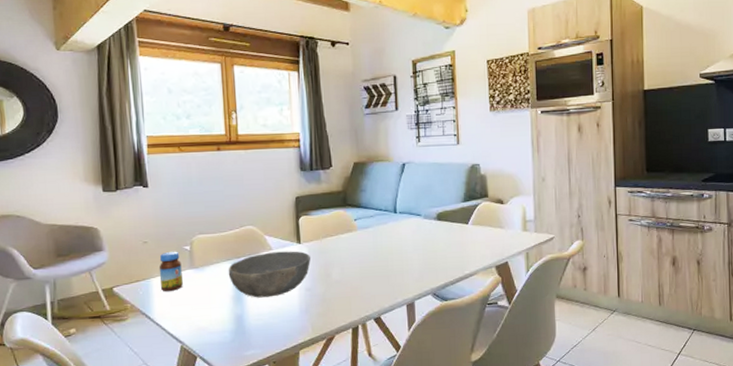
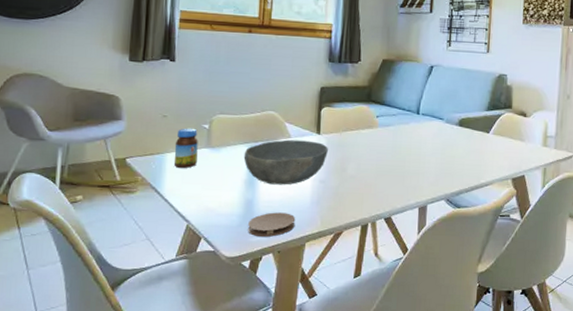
coaster: none [241,323,287,350] -> present [248,212,296,237]

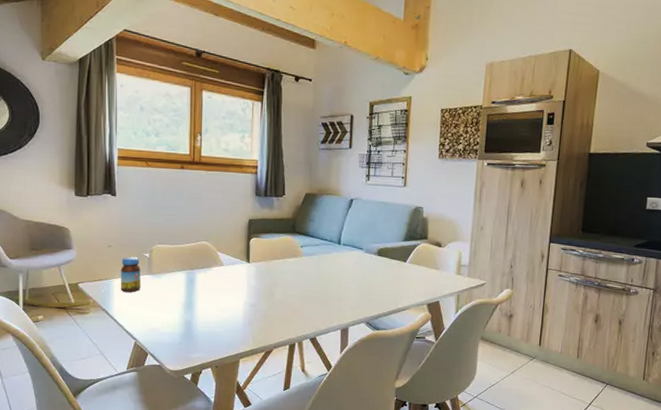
bowl: present [243,139,328,185] -> none [182,267,257,308]
coaster: present [248,212,296,237] -> none [188,332,230,354]

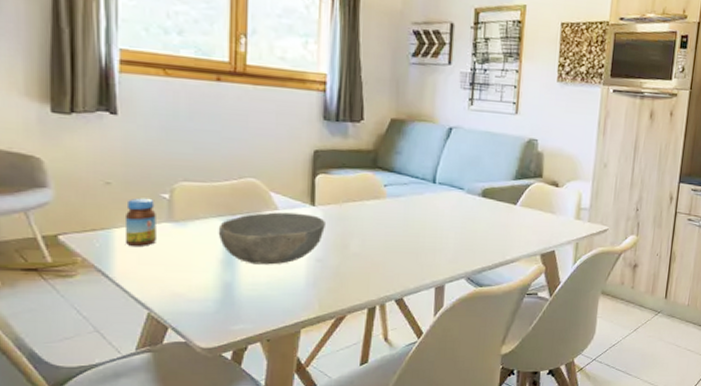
bowl: none [182,267,257,308] -> present [218,212,325,265]

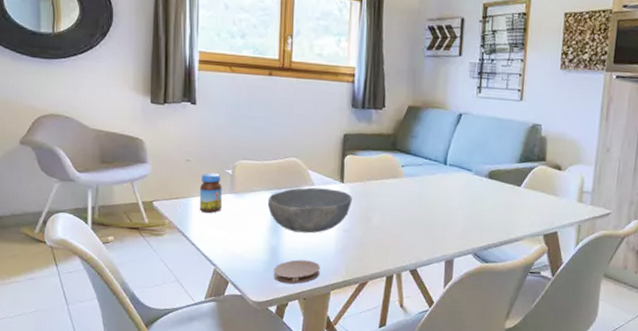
coaster: none [228,296,288,324] -> present [274,259,320,284]

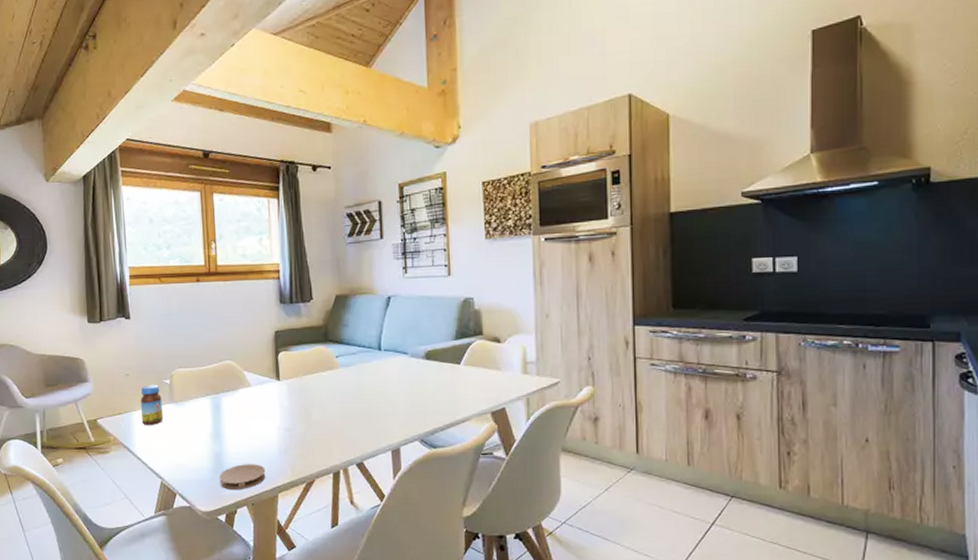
bowl: present [267,187,352,234] -> none [207,388,290,436]

